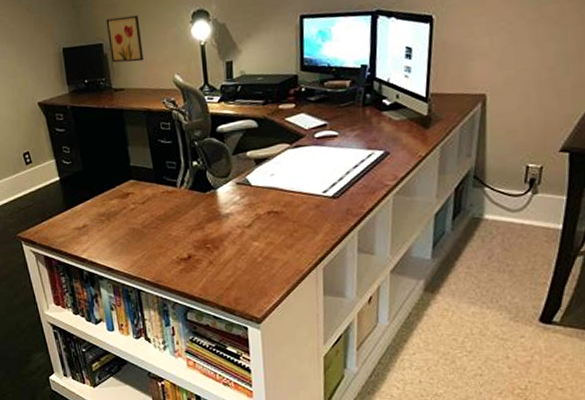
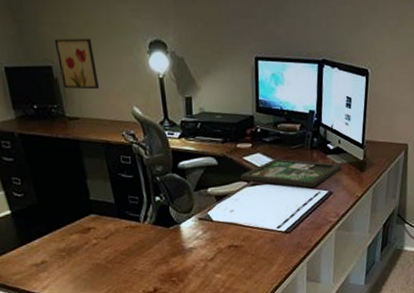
picture frame: none [282,118,401,148] -> present [240,158,342,188]

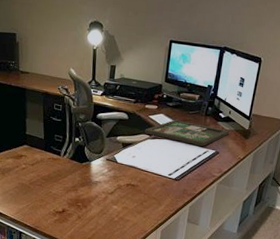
wall art: present [54,38,100,90] -> none [21,14,48,53]

